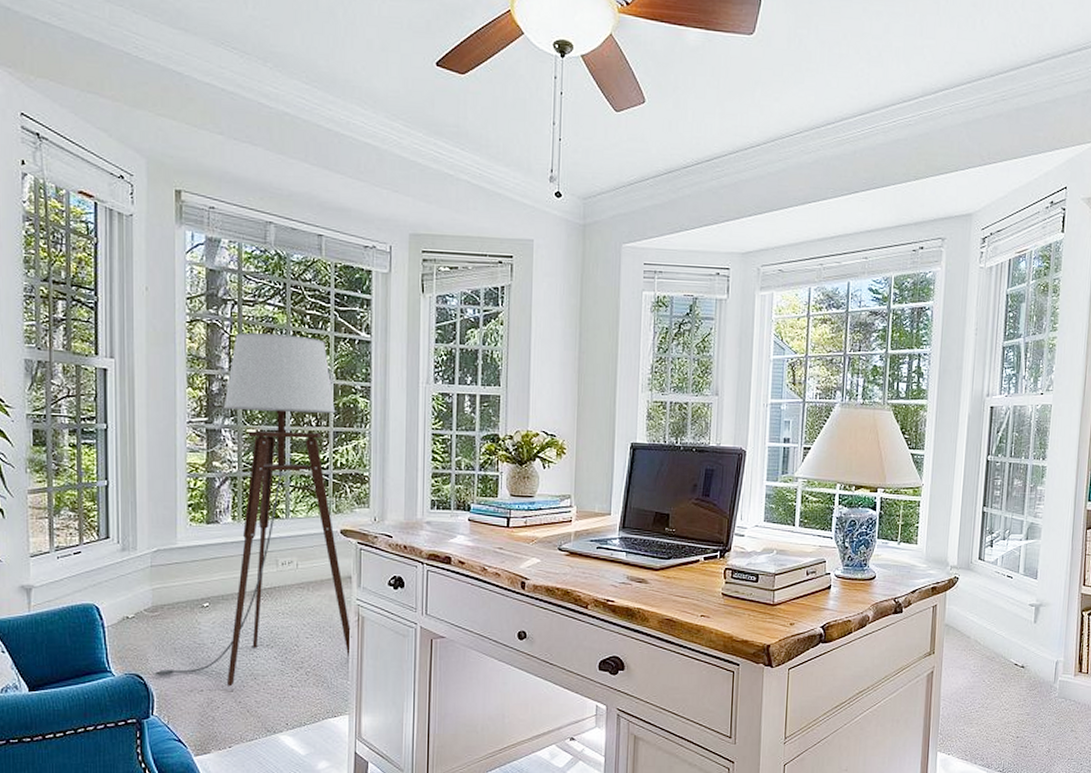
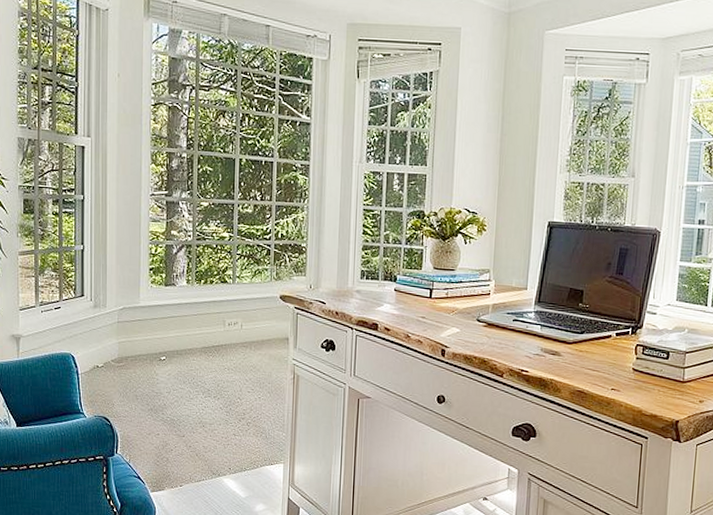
floor lamp: present [153,333,352,687] -> none [118,115,288,432]

